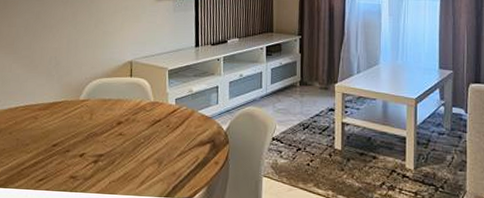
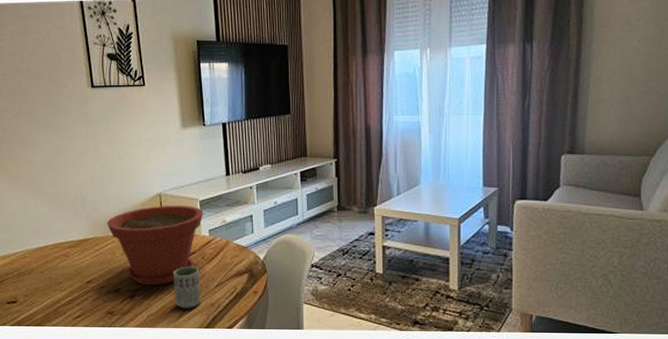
plant pot: none [77,72,171,152] -> present [106,205,203,286]
cup: none [137,133,164,177] -> present [174,266,201,309]

